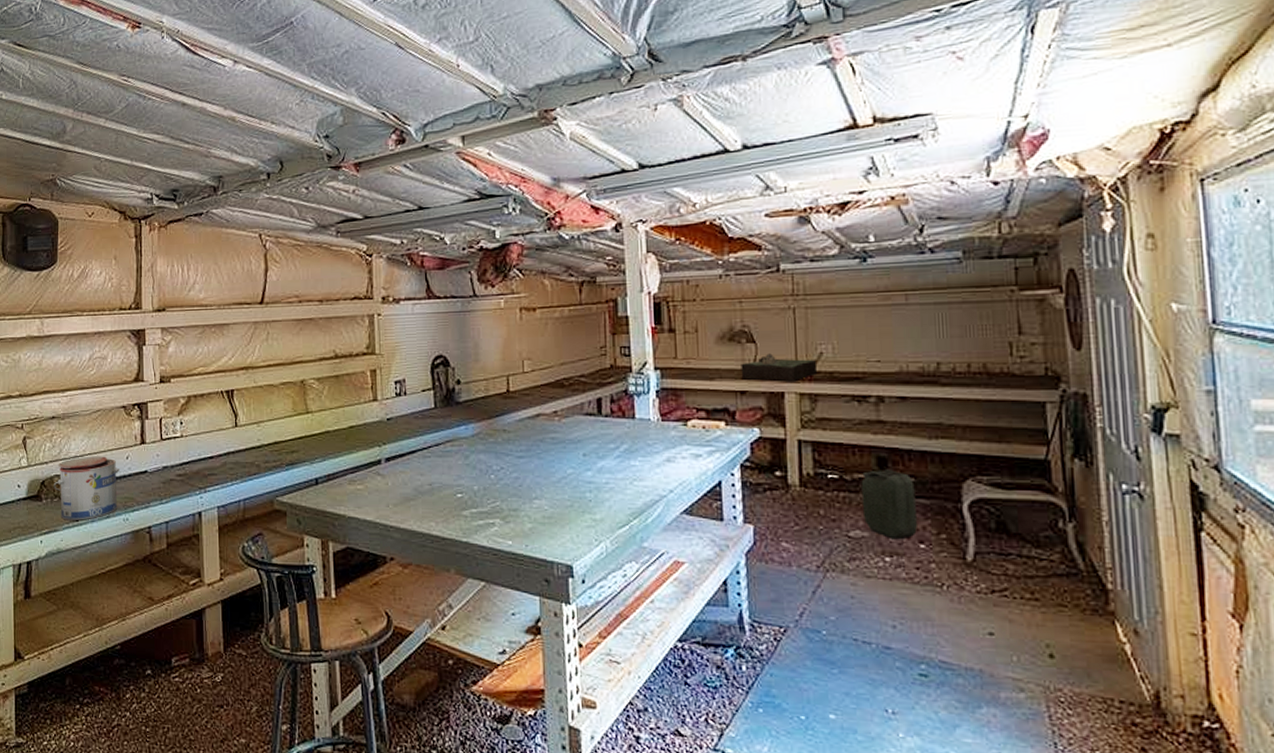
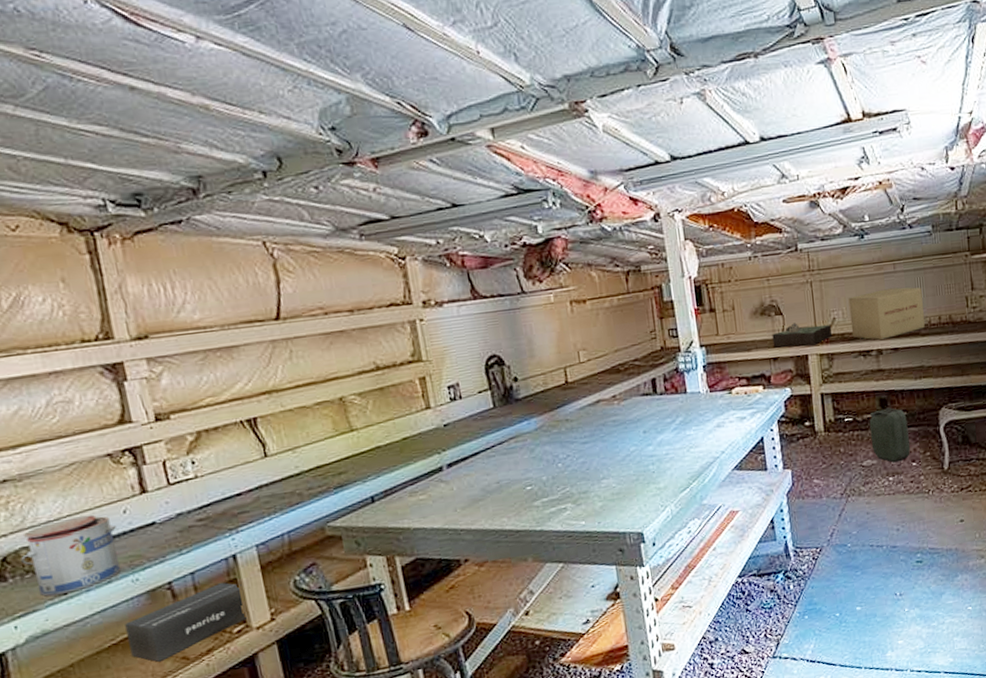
box: none [113,536,202,597] -> present [125,582,247,662]
box: none [841,323,946,386] -> present [848,287,925,341]

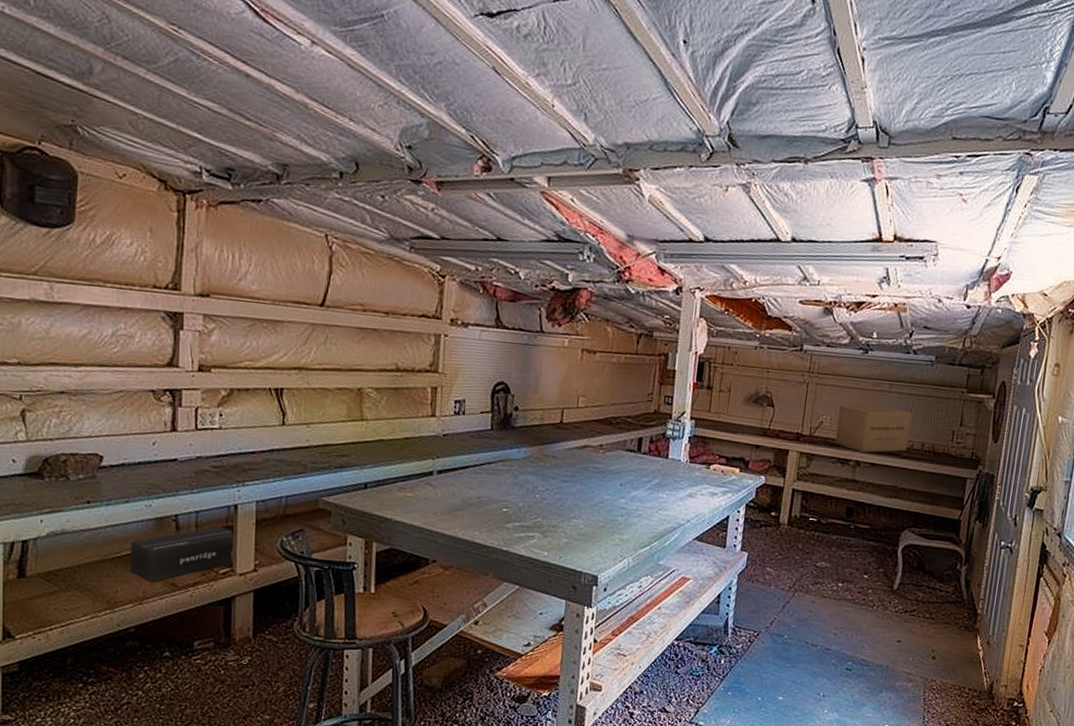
paint can: present [20,515,122,597] -> none [59,437,144,503]
tool organizer: present [772,323,833,348] -> none [758,417,817,443]
jerry can: present [869,408,910,463] -> none [829,517,869,571]

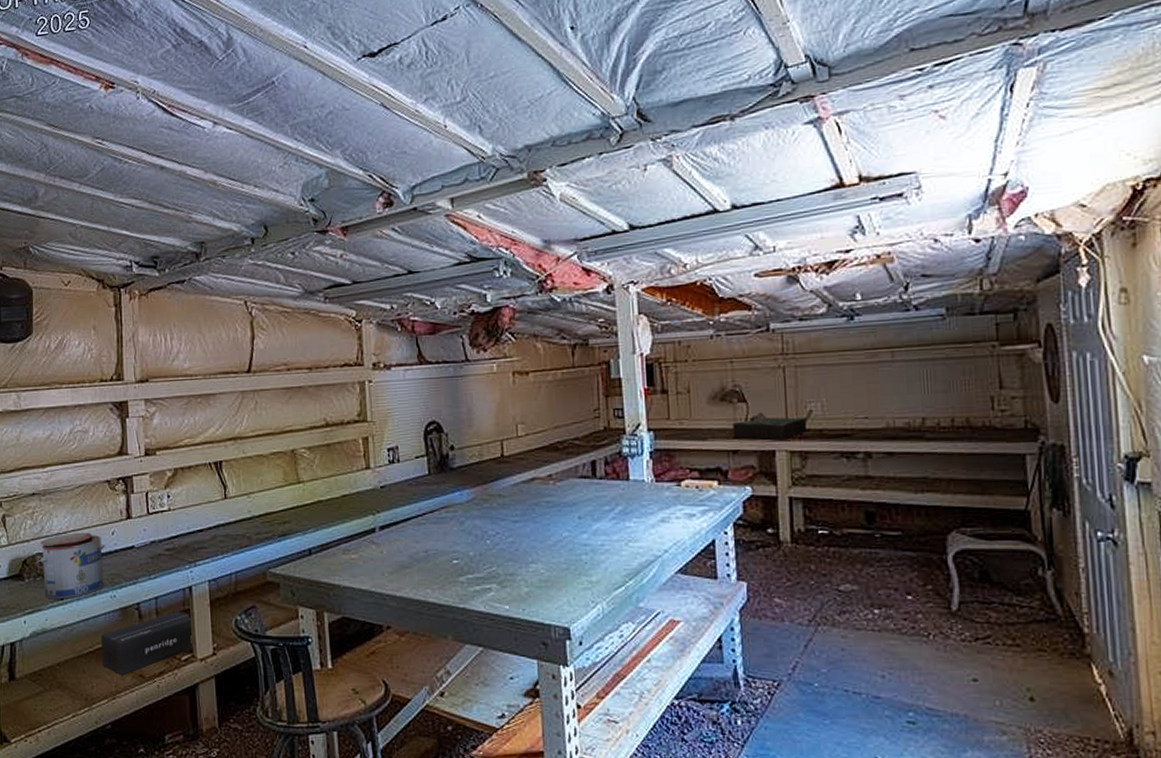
paint can: none [59,437,144,503] -> present [36,532,105,599]
tool organizer: none [758,417,817,443] -> present [732,412,808,441]
box: present [835,405,912,453] -> none [830,380,931,442]

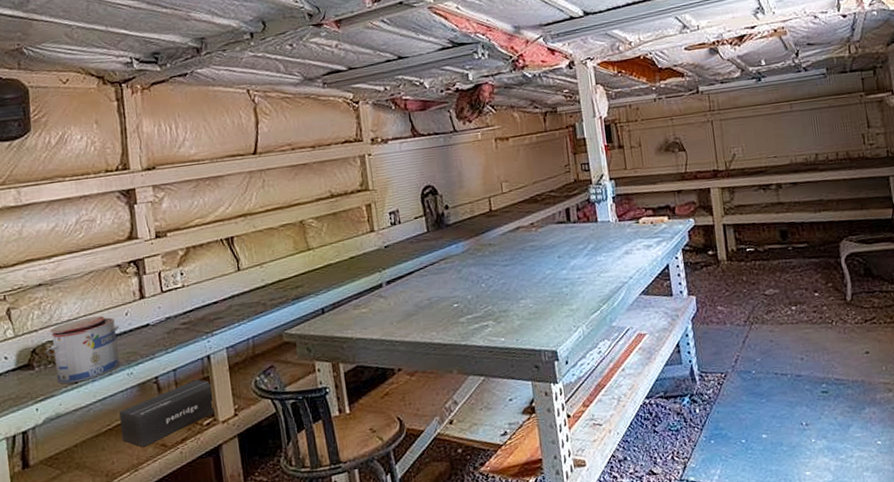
tool organizer: present [732,412,808,441] -> none [676,158,733,182]

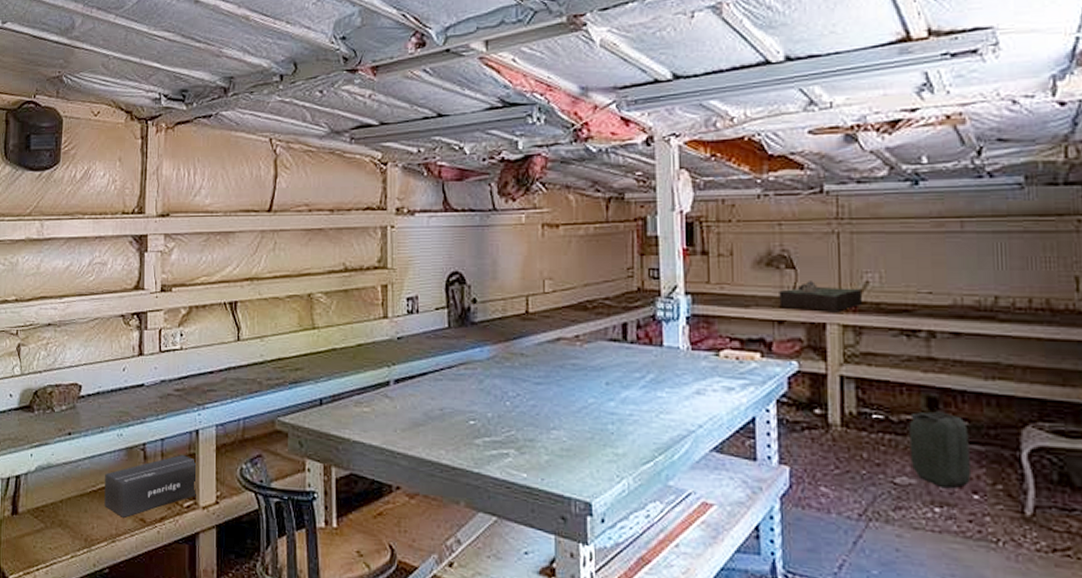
paint can: present [46,315,120,384] -> none [46,366,115,434]
tool organizer: none [676,158,733,182] -> present [779,281,863,313]
jerry can: none [770,239,812,293] -> present [908,411,970,489]

